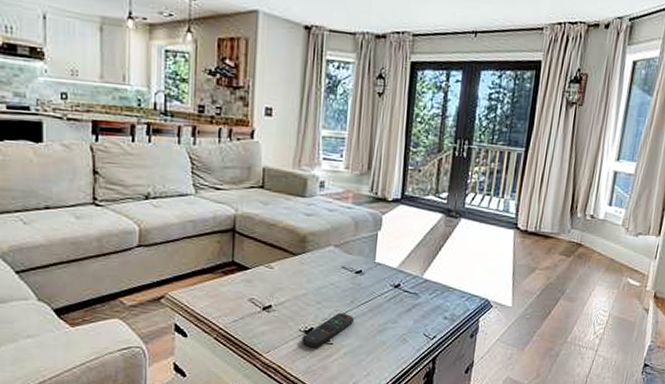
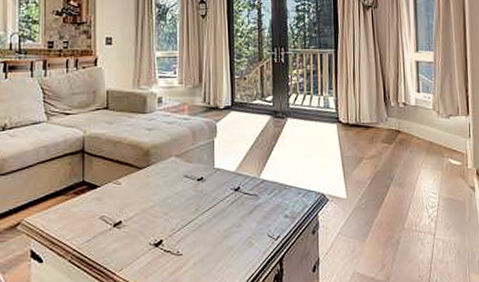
remote control: present [302,312,354,348] -> none [152,221,200,261]

